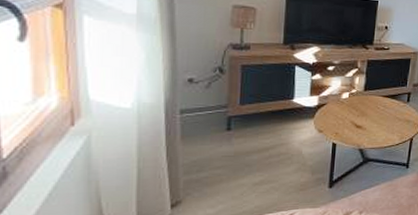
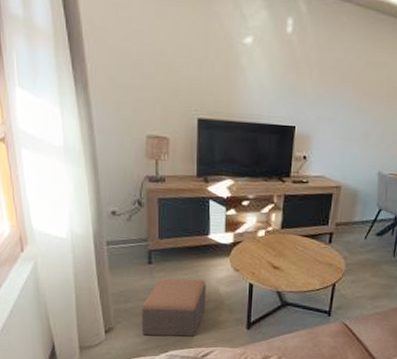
footstool: none [215,143,289,206] -> present [141,278,206,337]

